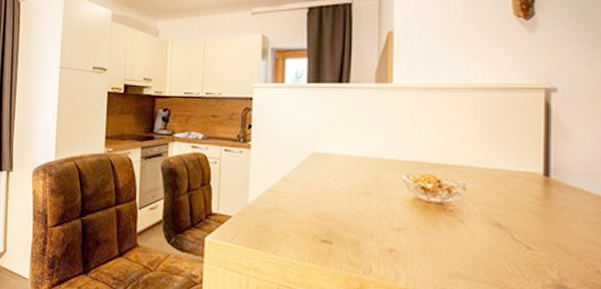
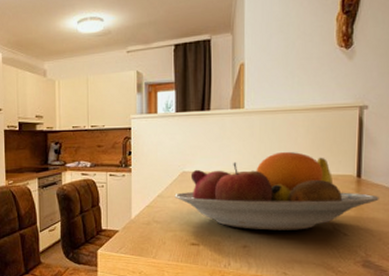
fruit bowl: none [302,137,577,237] -> present [174,151,379,231]

